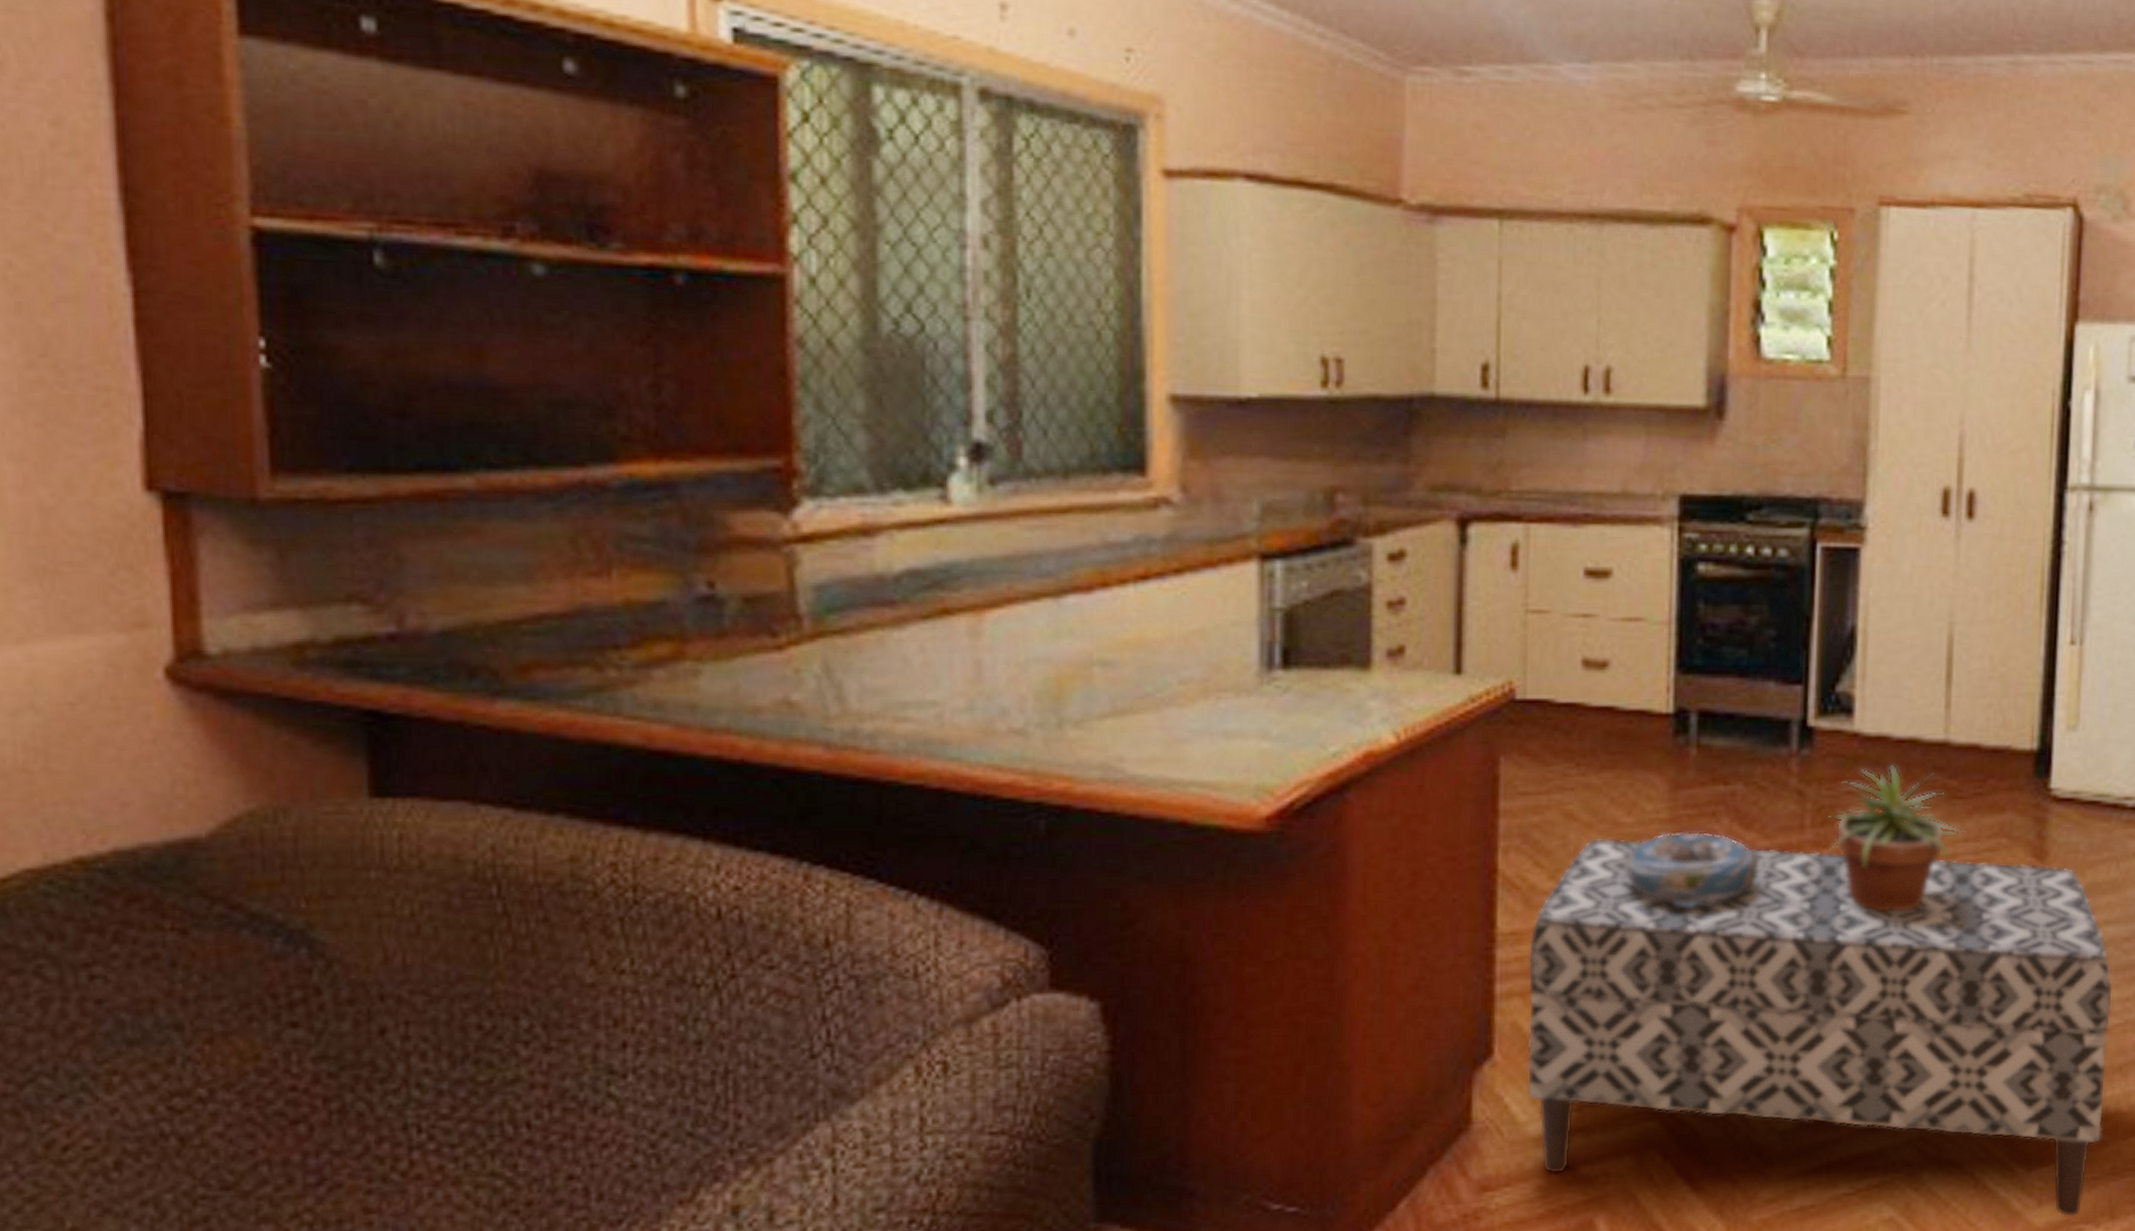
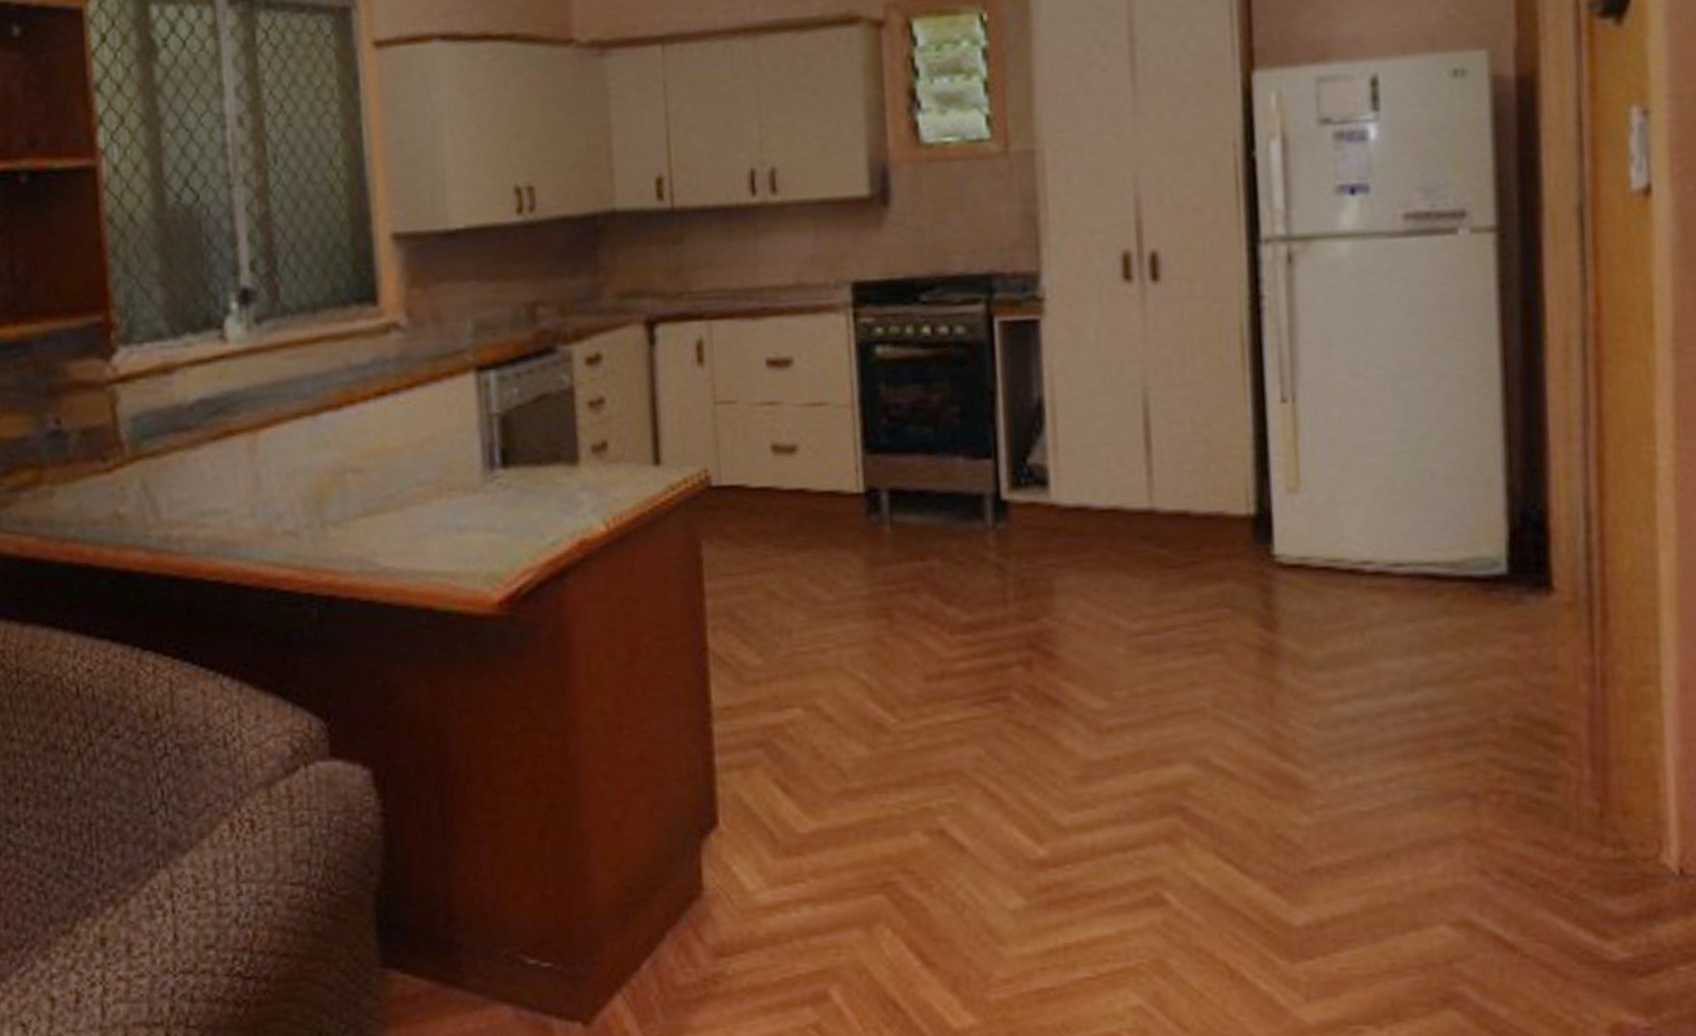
bench: present [1527,838,2113,1217] -> none [743,615,1375,1017]
decorative bowl: present [1625,831,1759,905] -> none [829,607,963,680]
potted plant: present [1824,764,1965,912] -> none [1027,535,1182,686]

